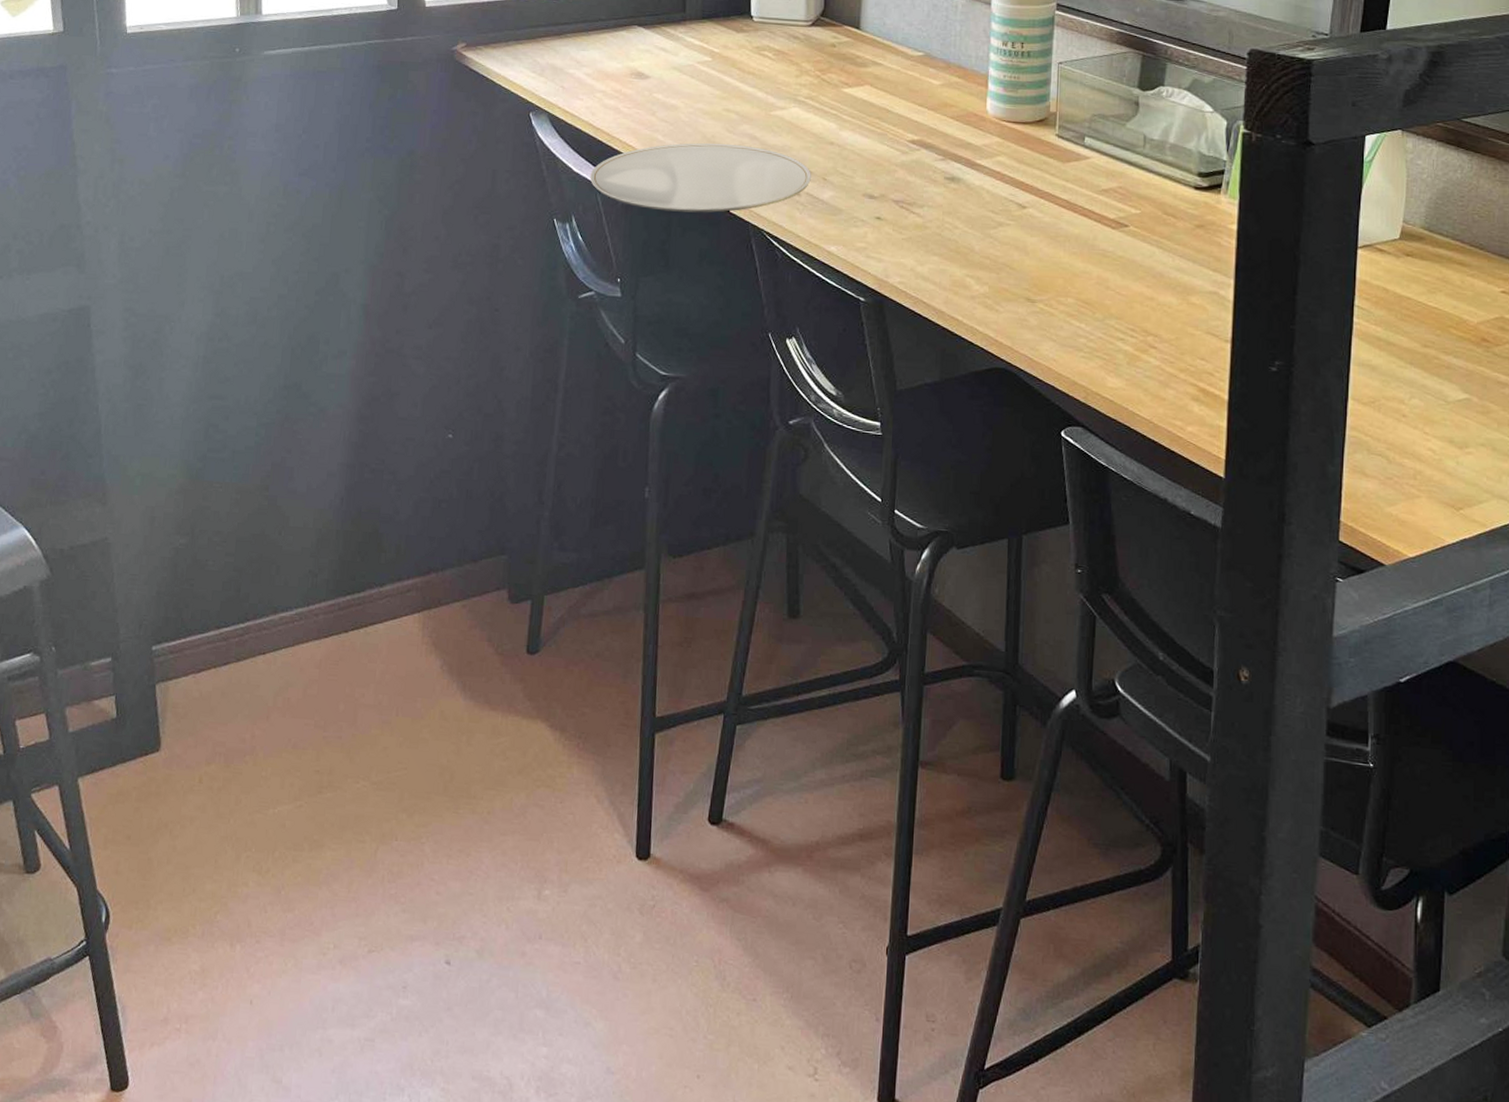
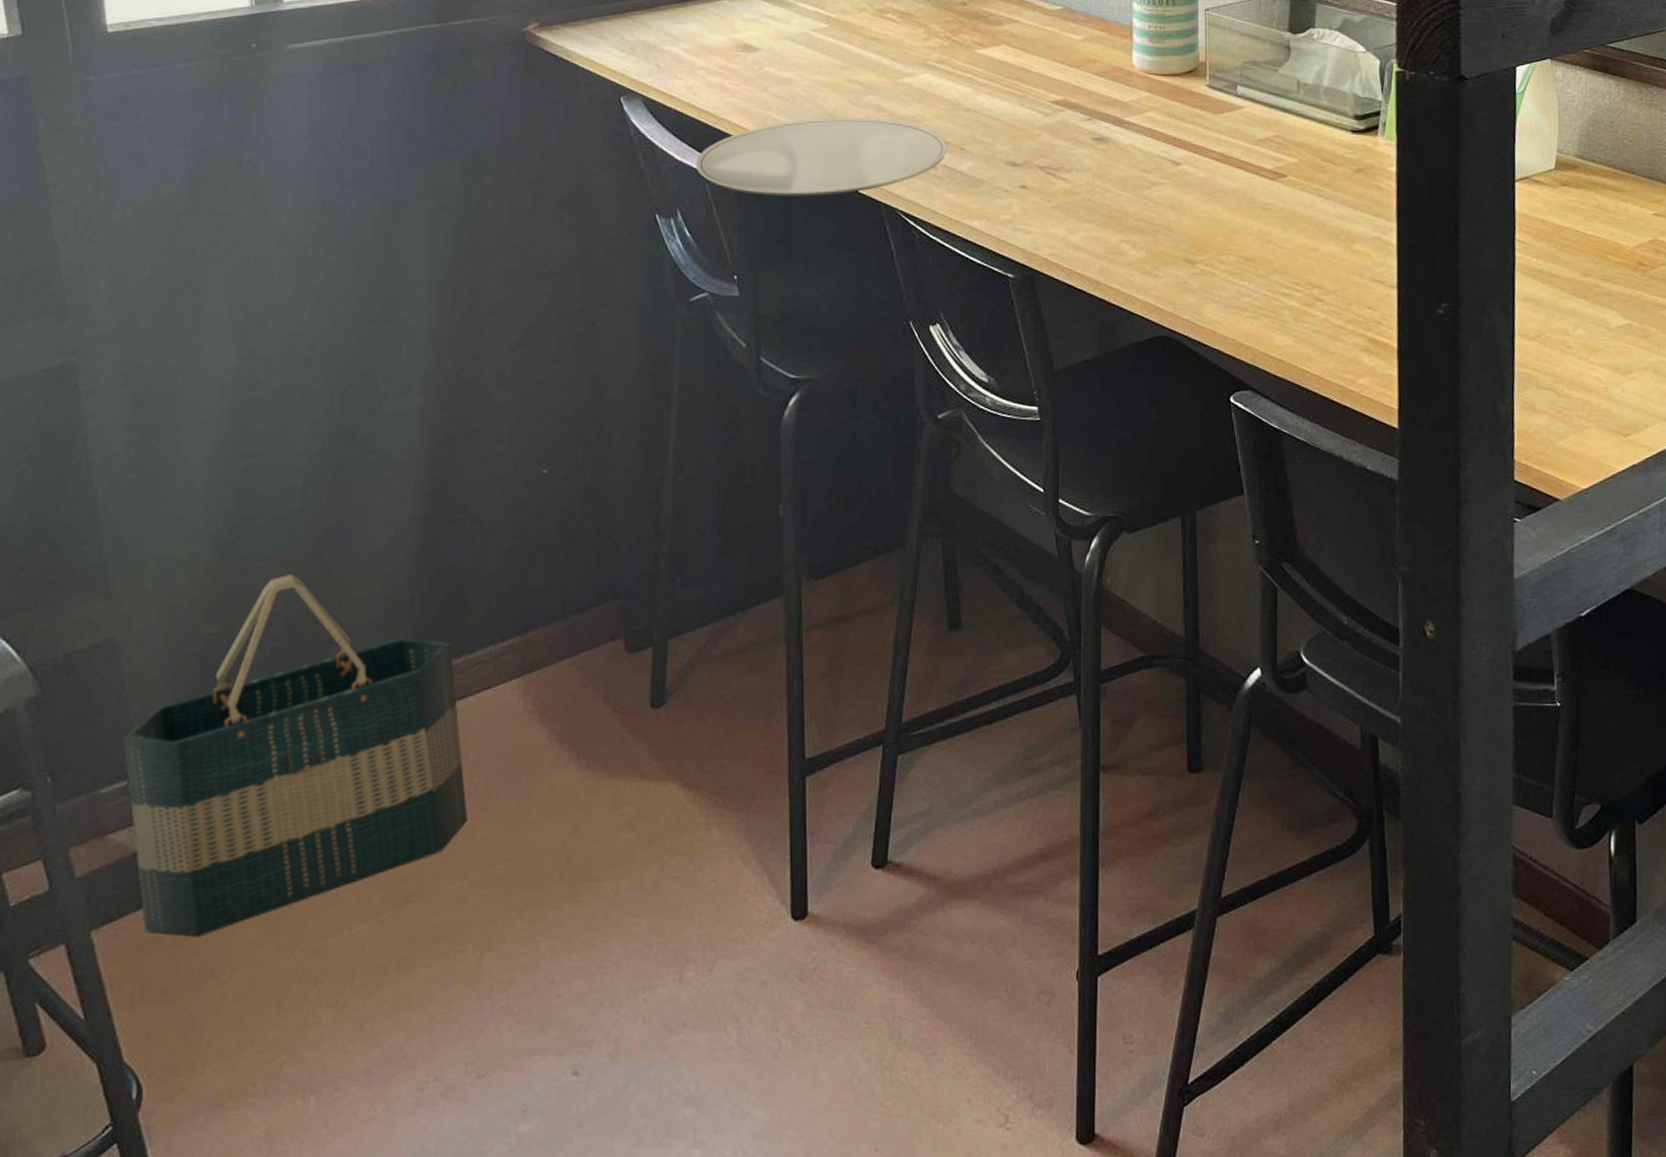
tote bag: none [110,501,372,795] -> present [123,575,467,937]

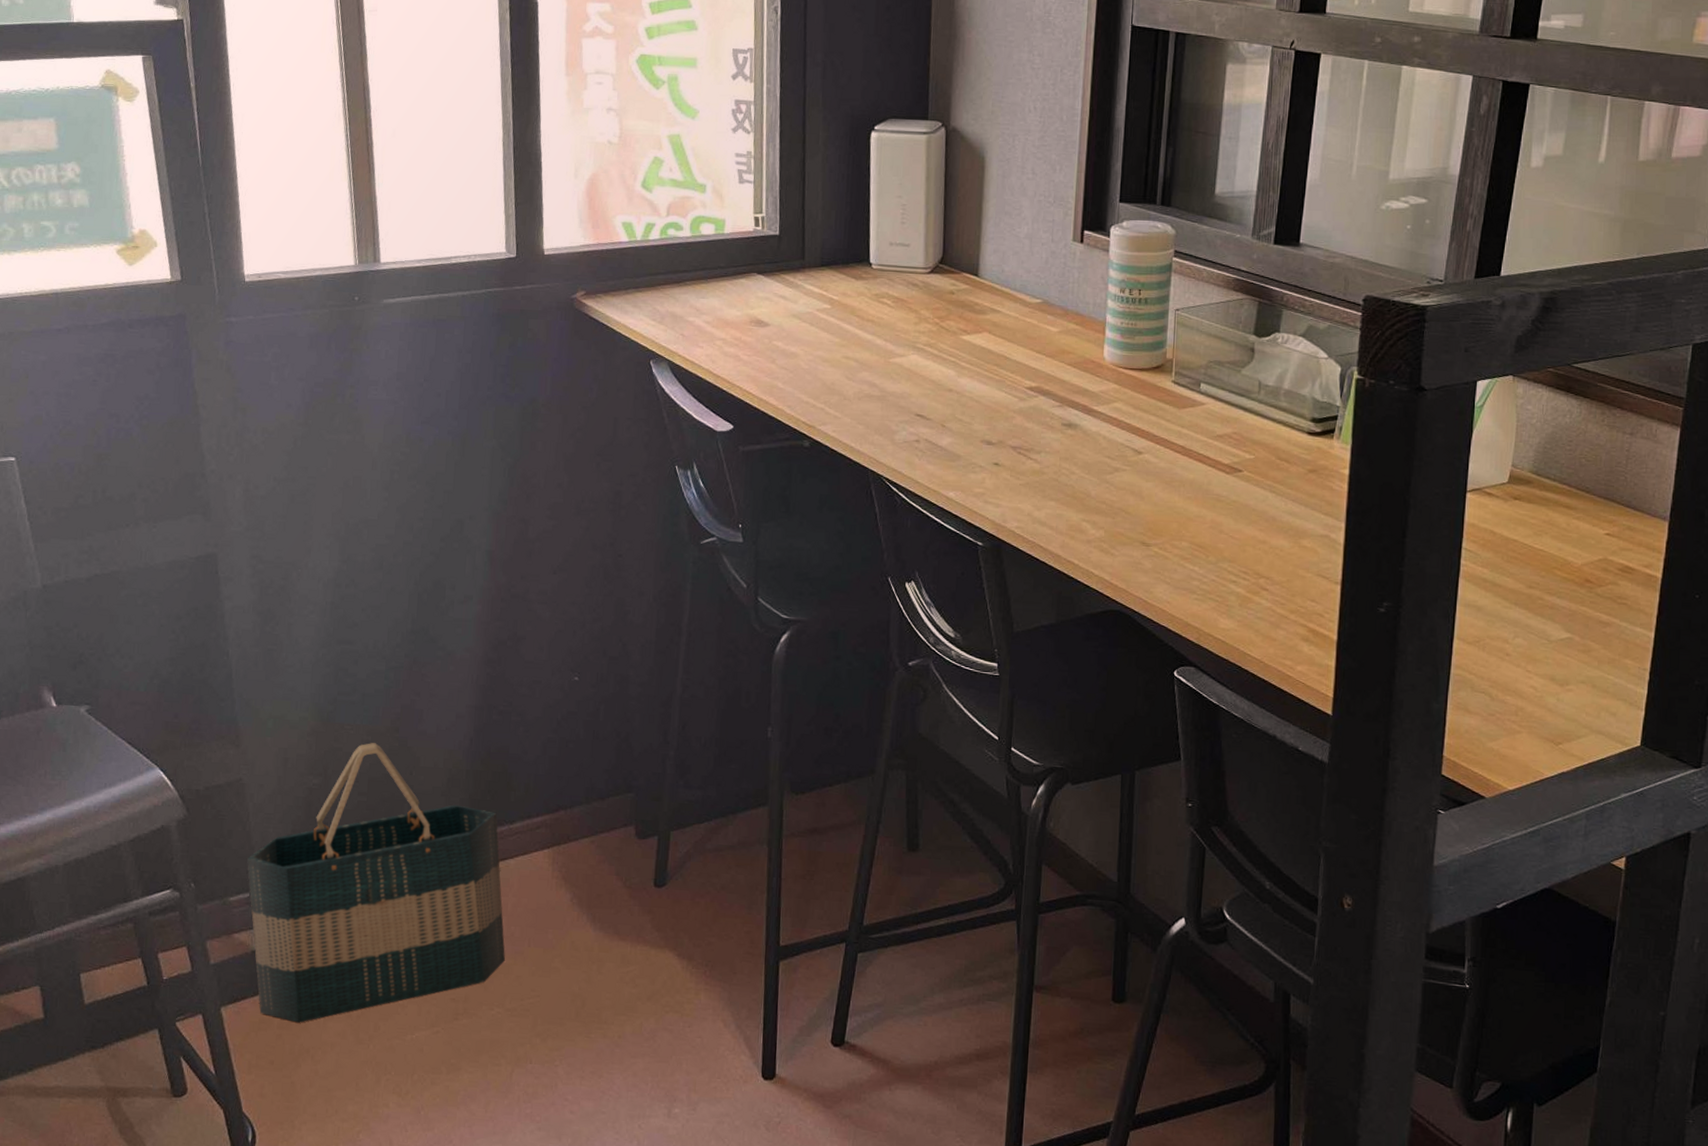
plate: present [695,117,947,197] -> none [710,390,930,460]

